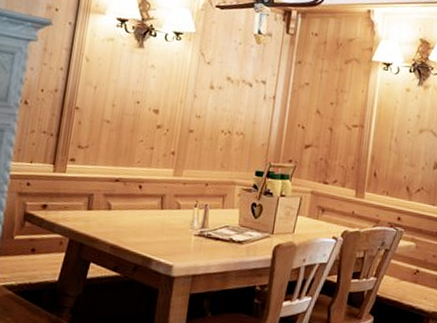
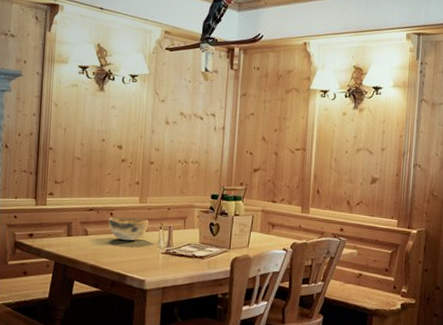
decorative bowl: none [135,190,183,219] -> present [107,217,149,241]

